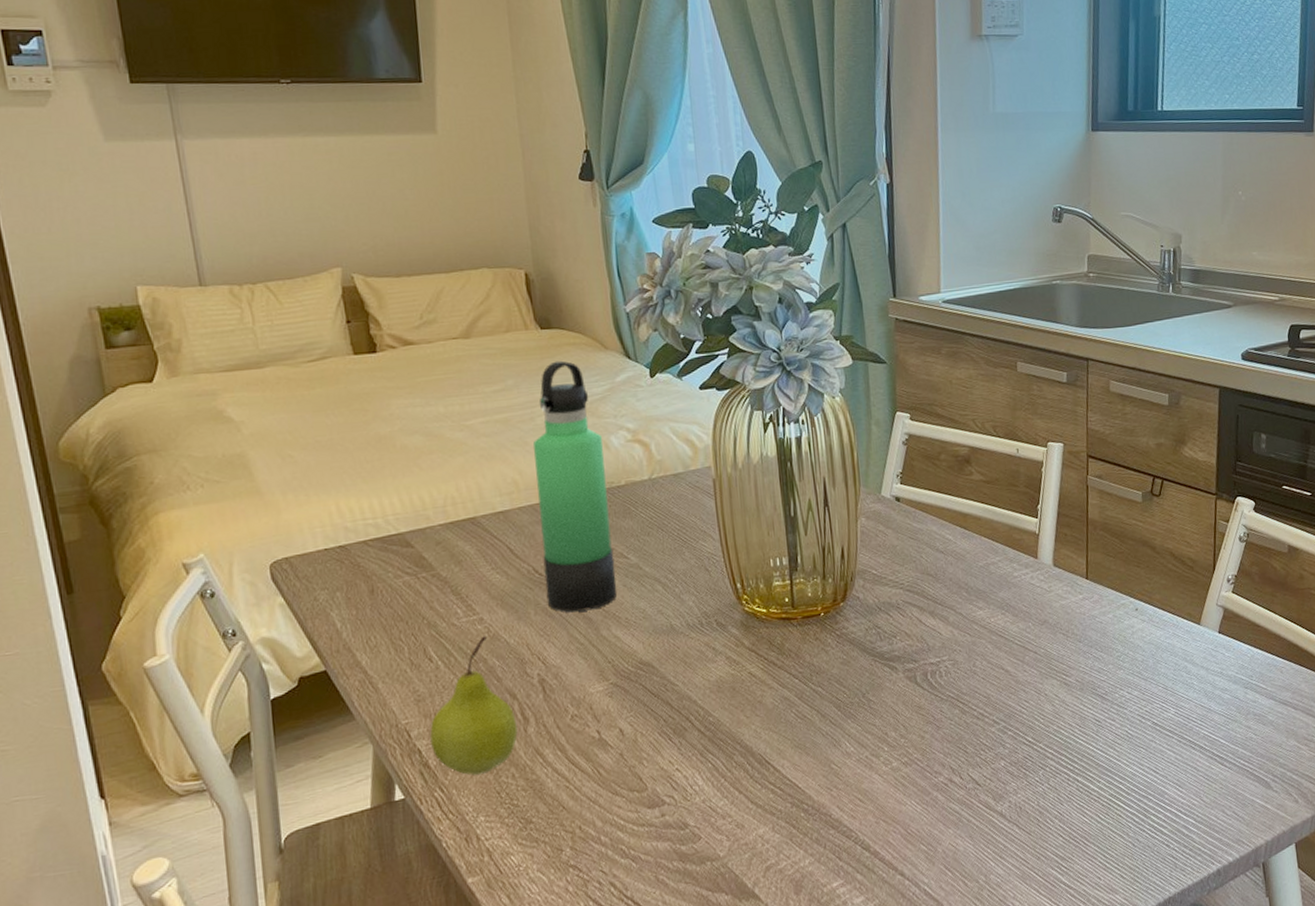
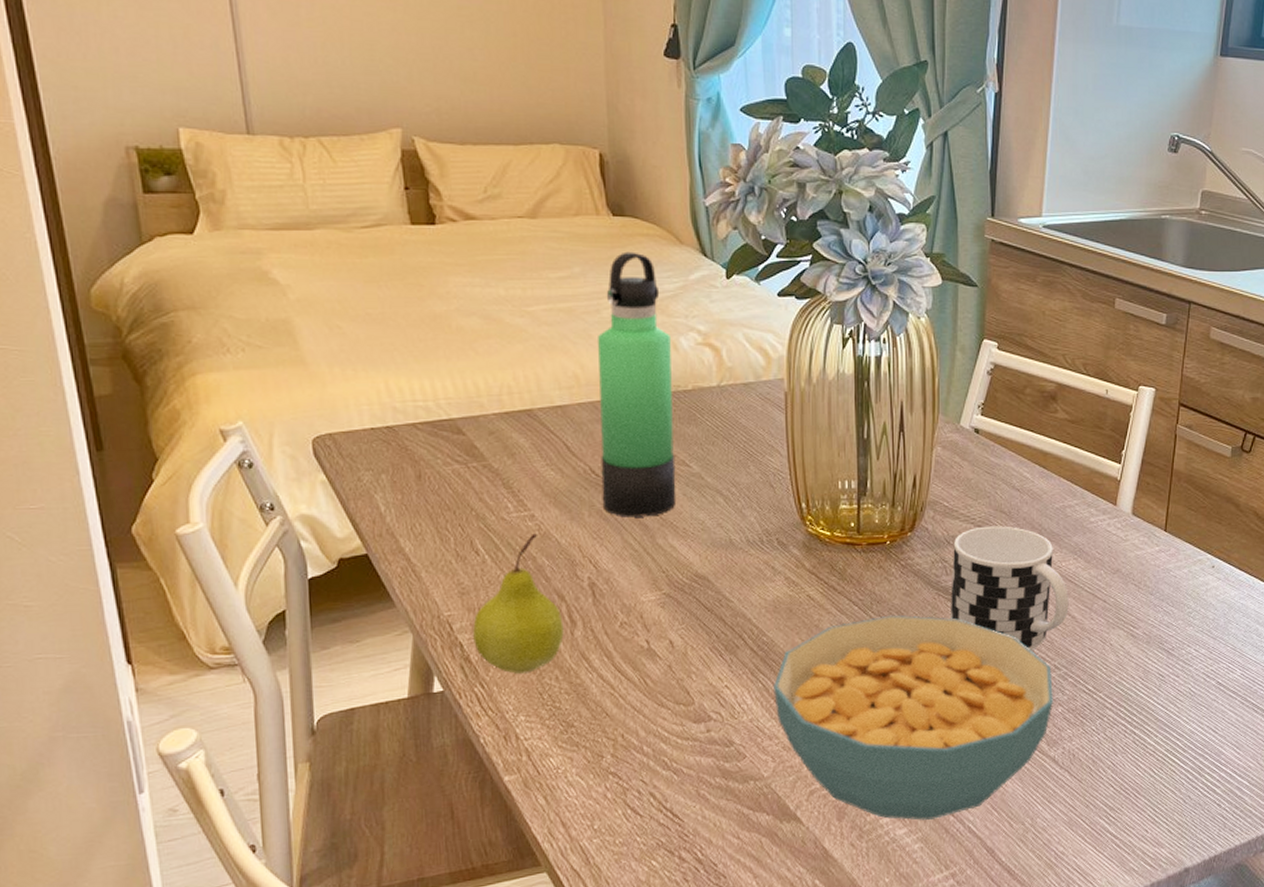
cereal bowl: none [723,682,995,888] -> present [774,614,1053,820]
cup: none [885,588,1002,708] -> present [949,526,1069,651]

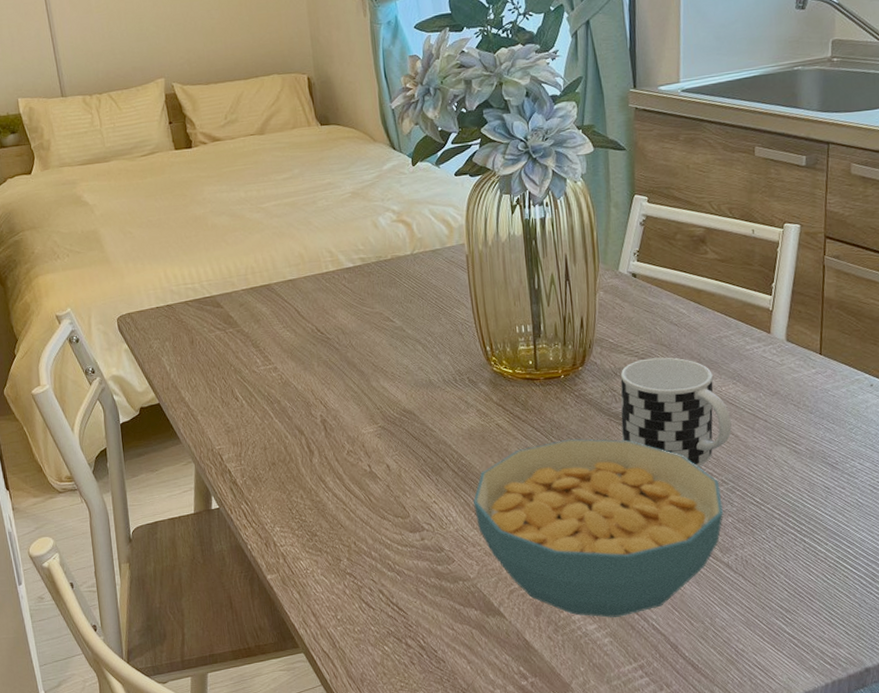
fruit: present [473,533,564,674] -> none [237,382,305,494]
thermos bottle: present [598,251,677,517] -> none [316,152,385,366]

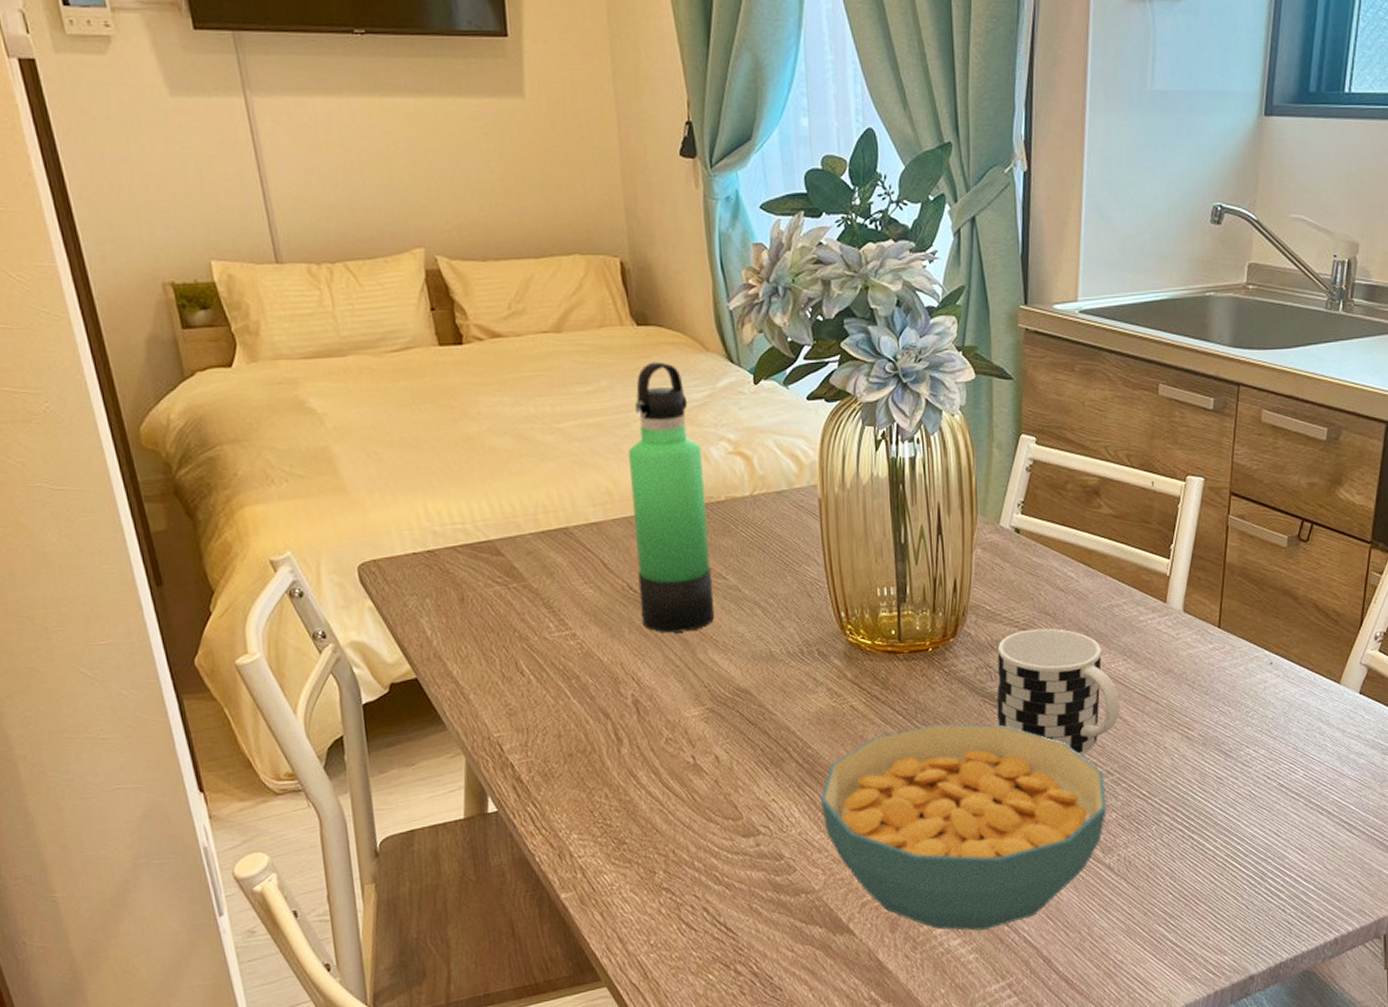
thermos bottle: none [316,152,385,366] -> present [629,361,715,633]

